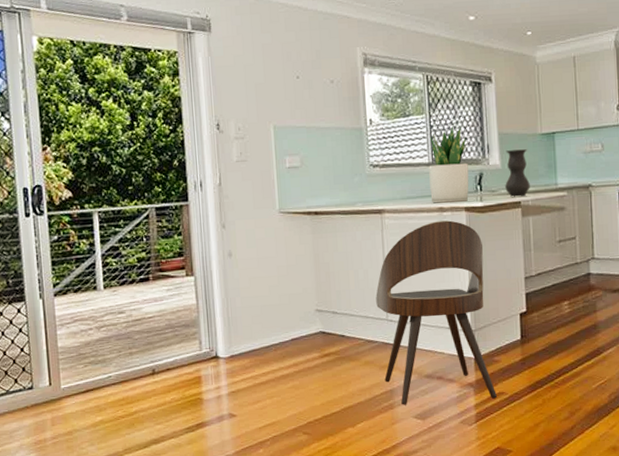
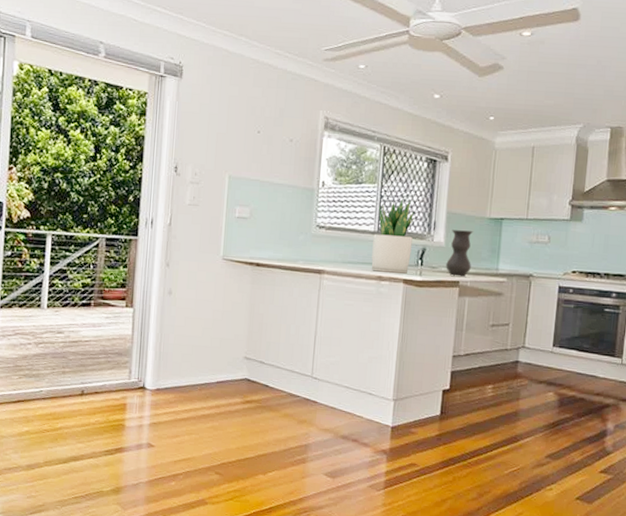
dining chair: present [376,220,497,405] -> none [301,288,416,469]

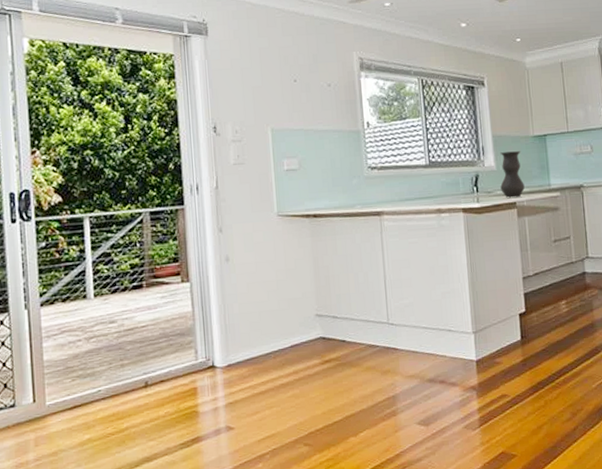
planter: present [371,199,416,274] -> none [426,129,466,205]

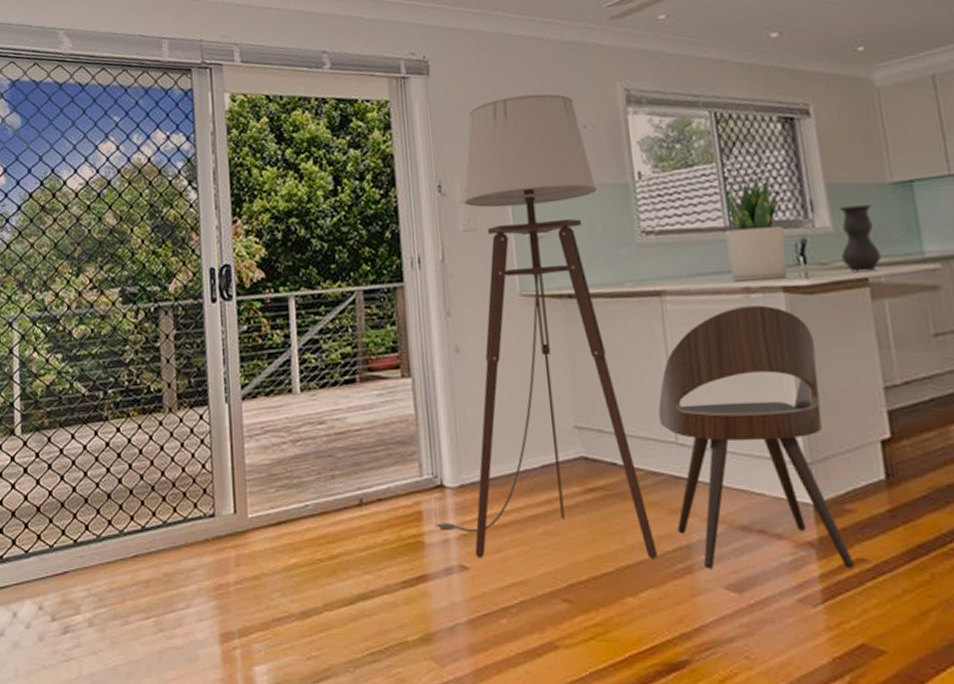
floor lamp: none [207,57,373,419] -> present [434,93,658,559]
dining chair: none [376,221,500,412] -> present [658,305,854,569]
planter: none [426,129,466,205] -> present [725,177,787,282]

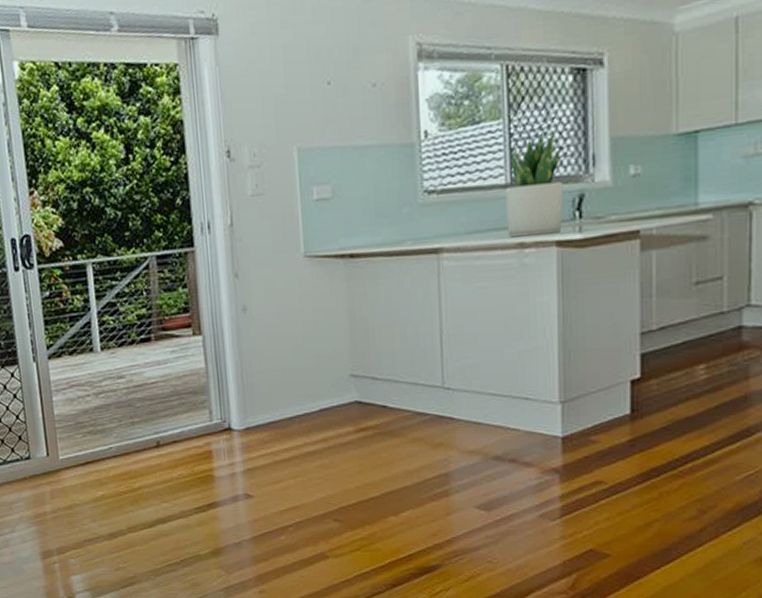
floor lamp: present [434,93,658,559] -> none [223,51,419,487]
dining chair: present [658,305,854,569] -> none [428,259,592,492]
vase: present [838,205,881,272] -> none [617,157,655,225]

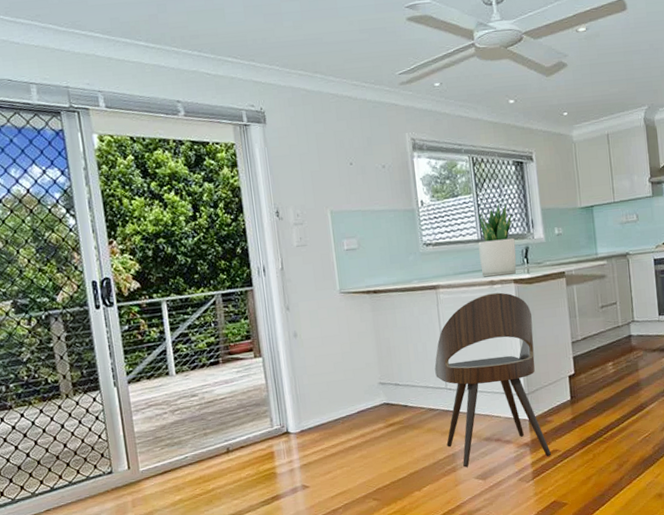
dining chair: none [428,259,592,492] -> present [434,292,551,468]

